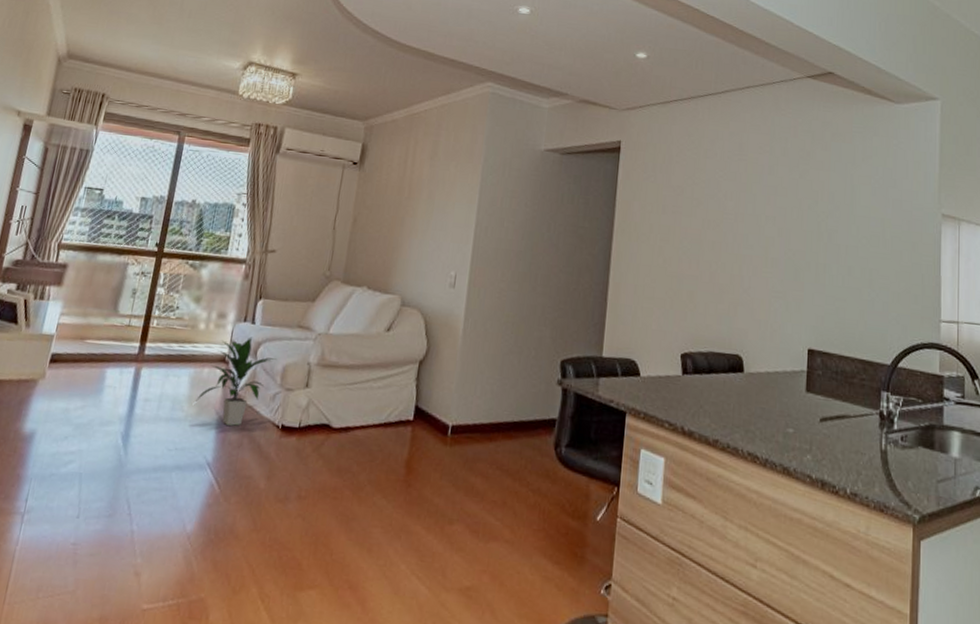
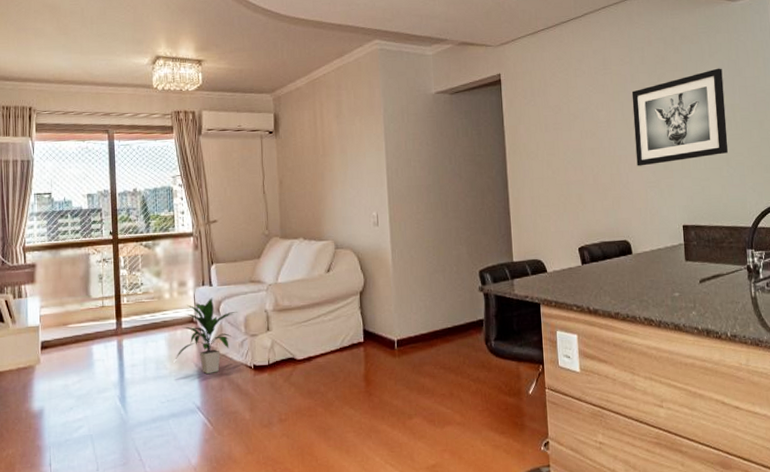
wall art: none [762,174,876,274] -> present [631,68,729,166]

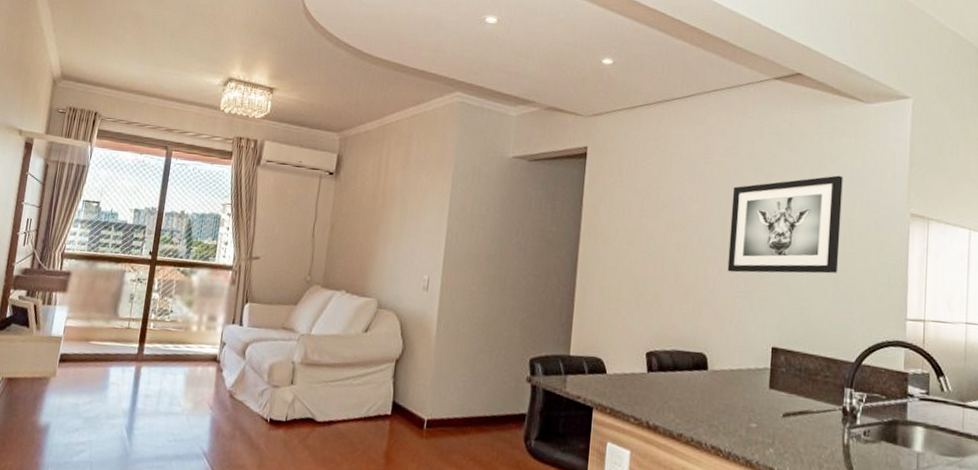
indoor plant: present [176,297,238,374] -> none [191,338,264,420]

